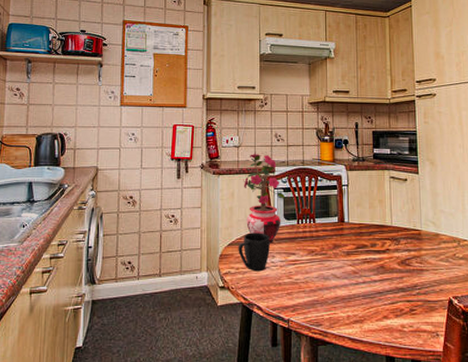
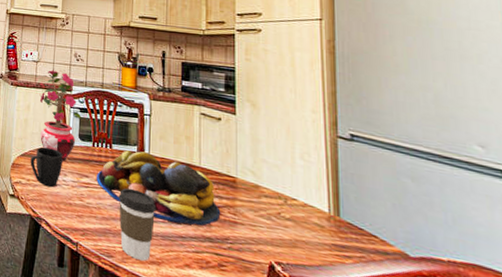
fruit bowl: none [303,221,410,282] -> present [96,150,221,226]
coffee cup: none [323,257,357,322] -> present [118,188,157,261]

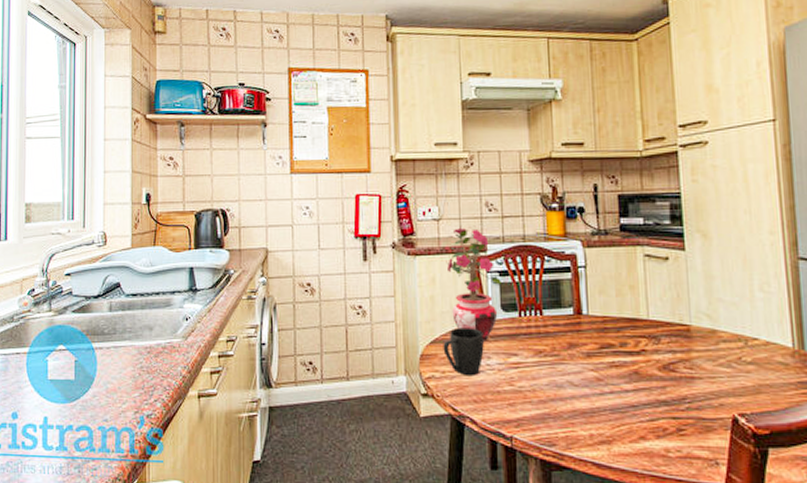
fruit bowl: present [96,150,221,226] -> none [527,313,676,392]
coffee cup: present [118,188,157,261] -> none [555,360,602,442]

